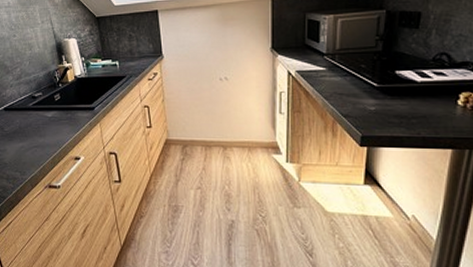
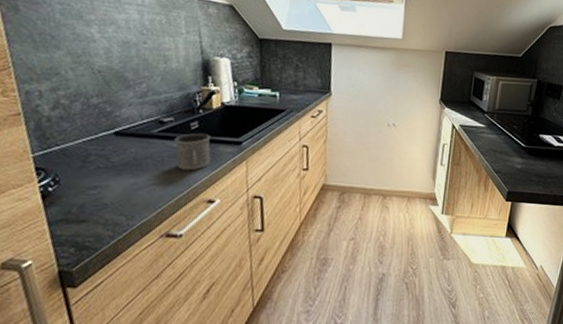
mug: none [45,103,72,134] -> present [174,133,211,171]

